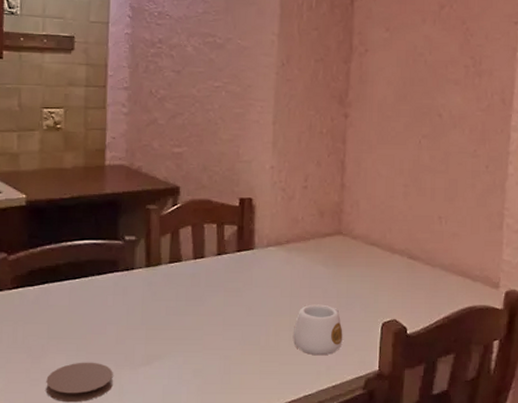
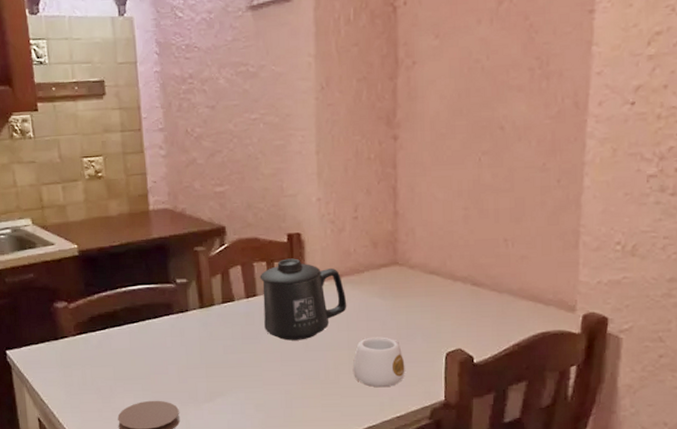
mug: none [209,222,292,305] -> present [259,258,347,341]

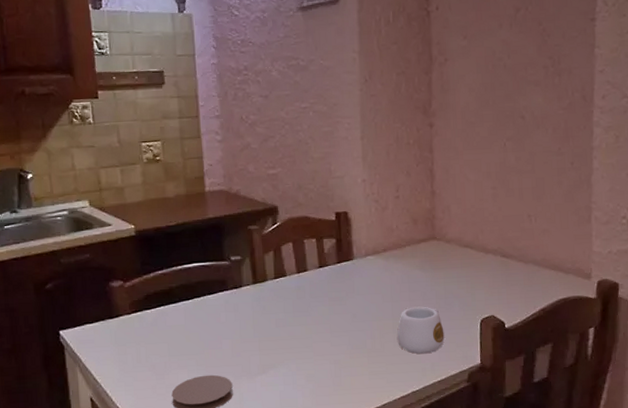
mug: present [259,258,347,341] -> none [310,235,391,313]

